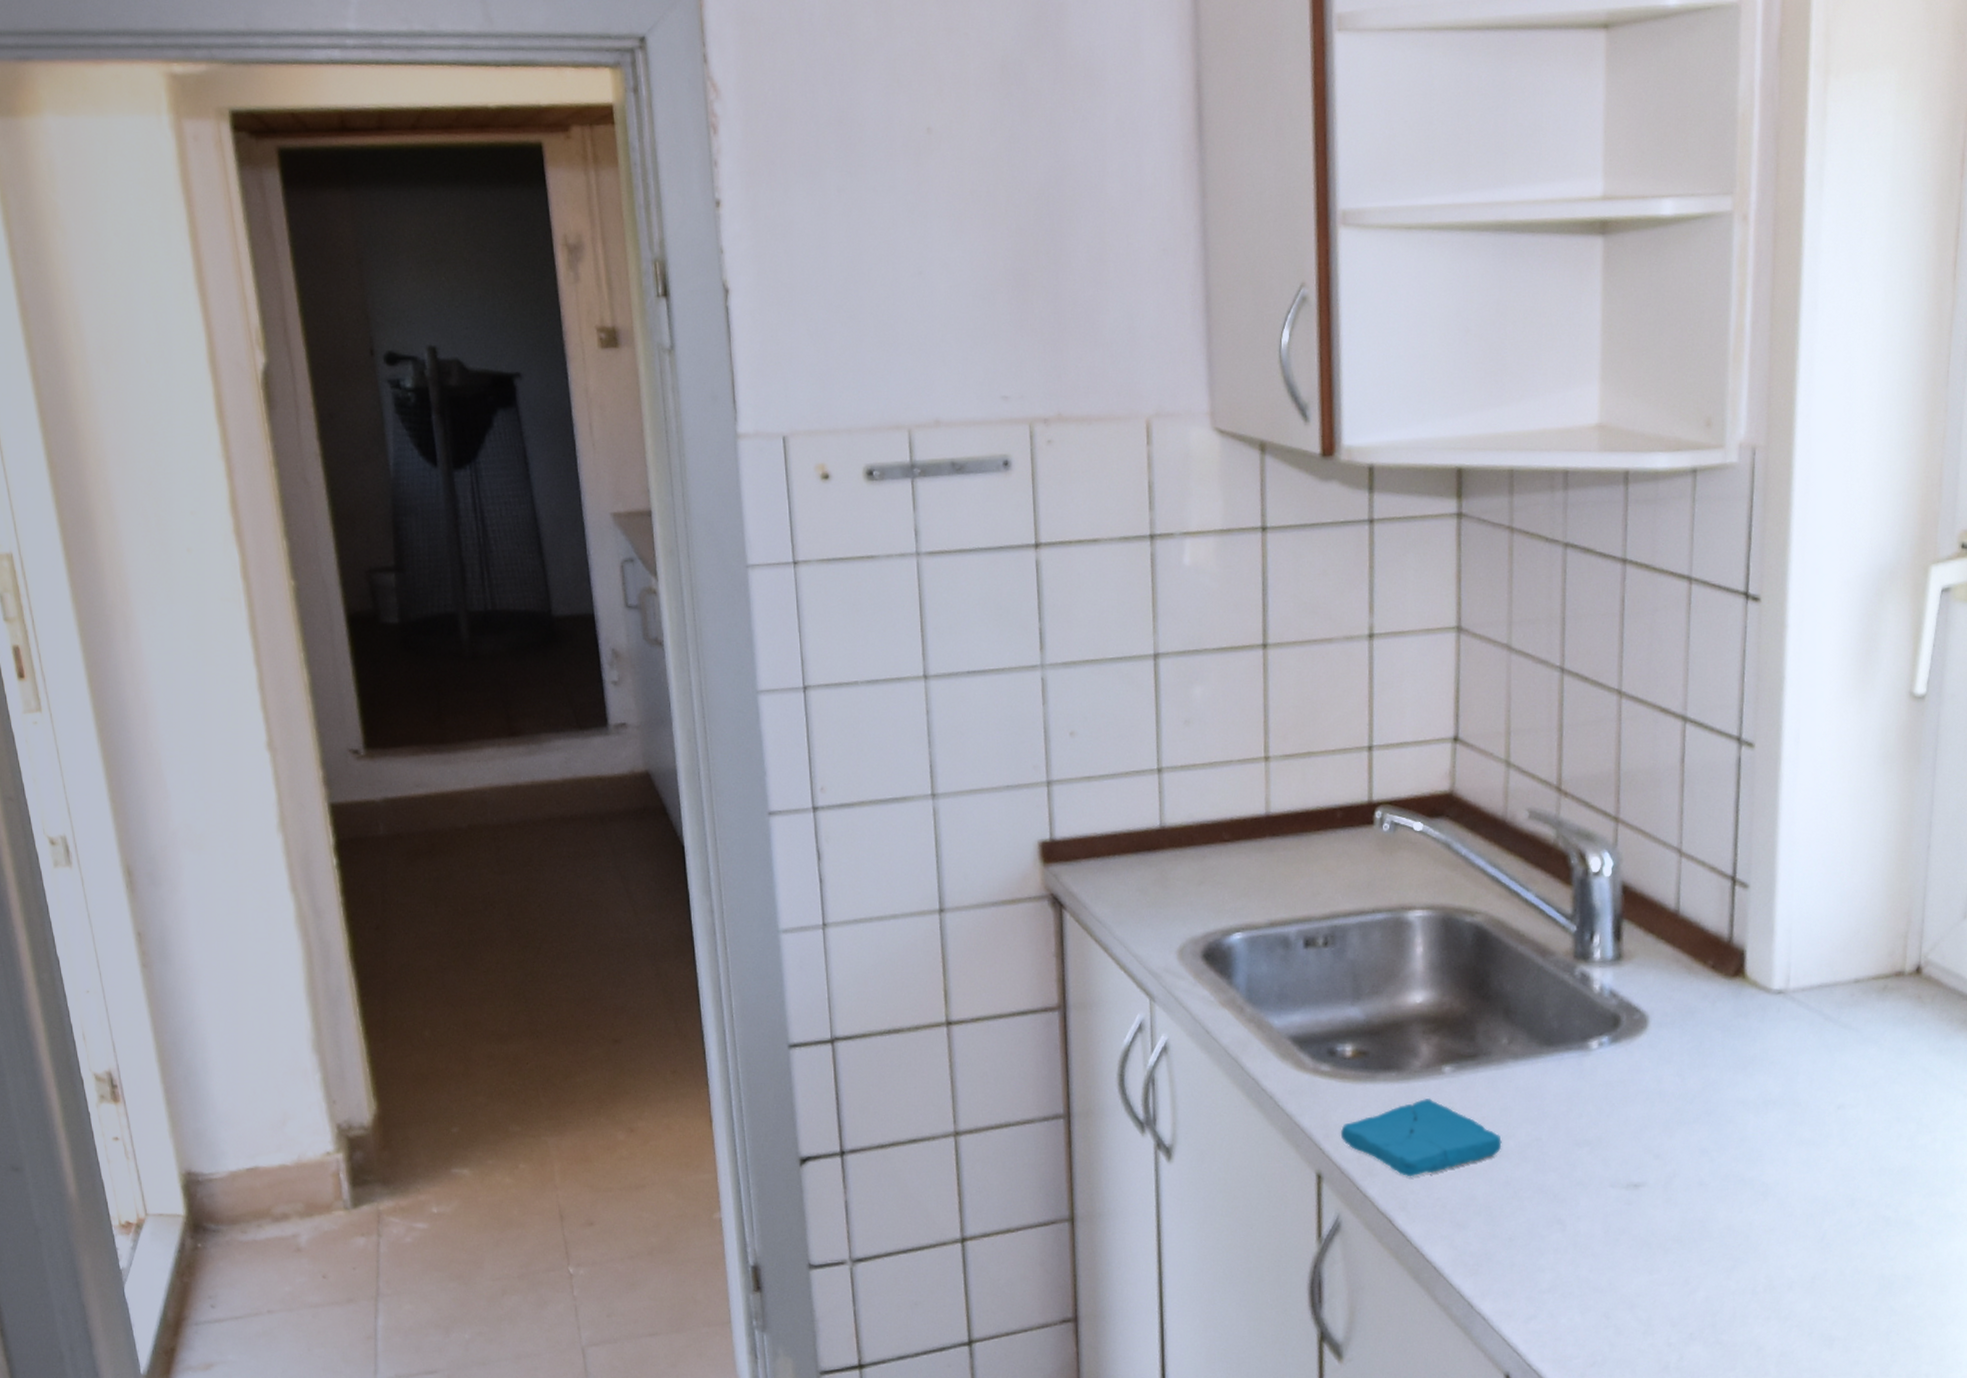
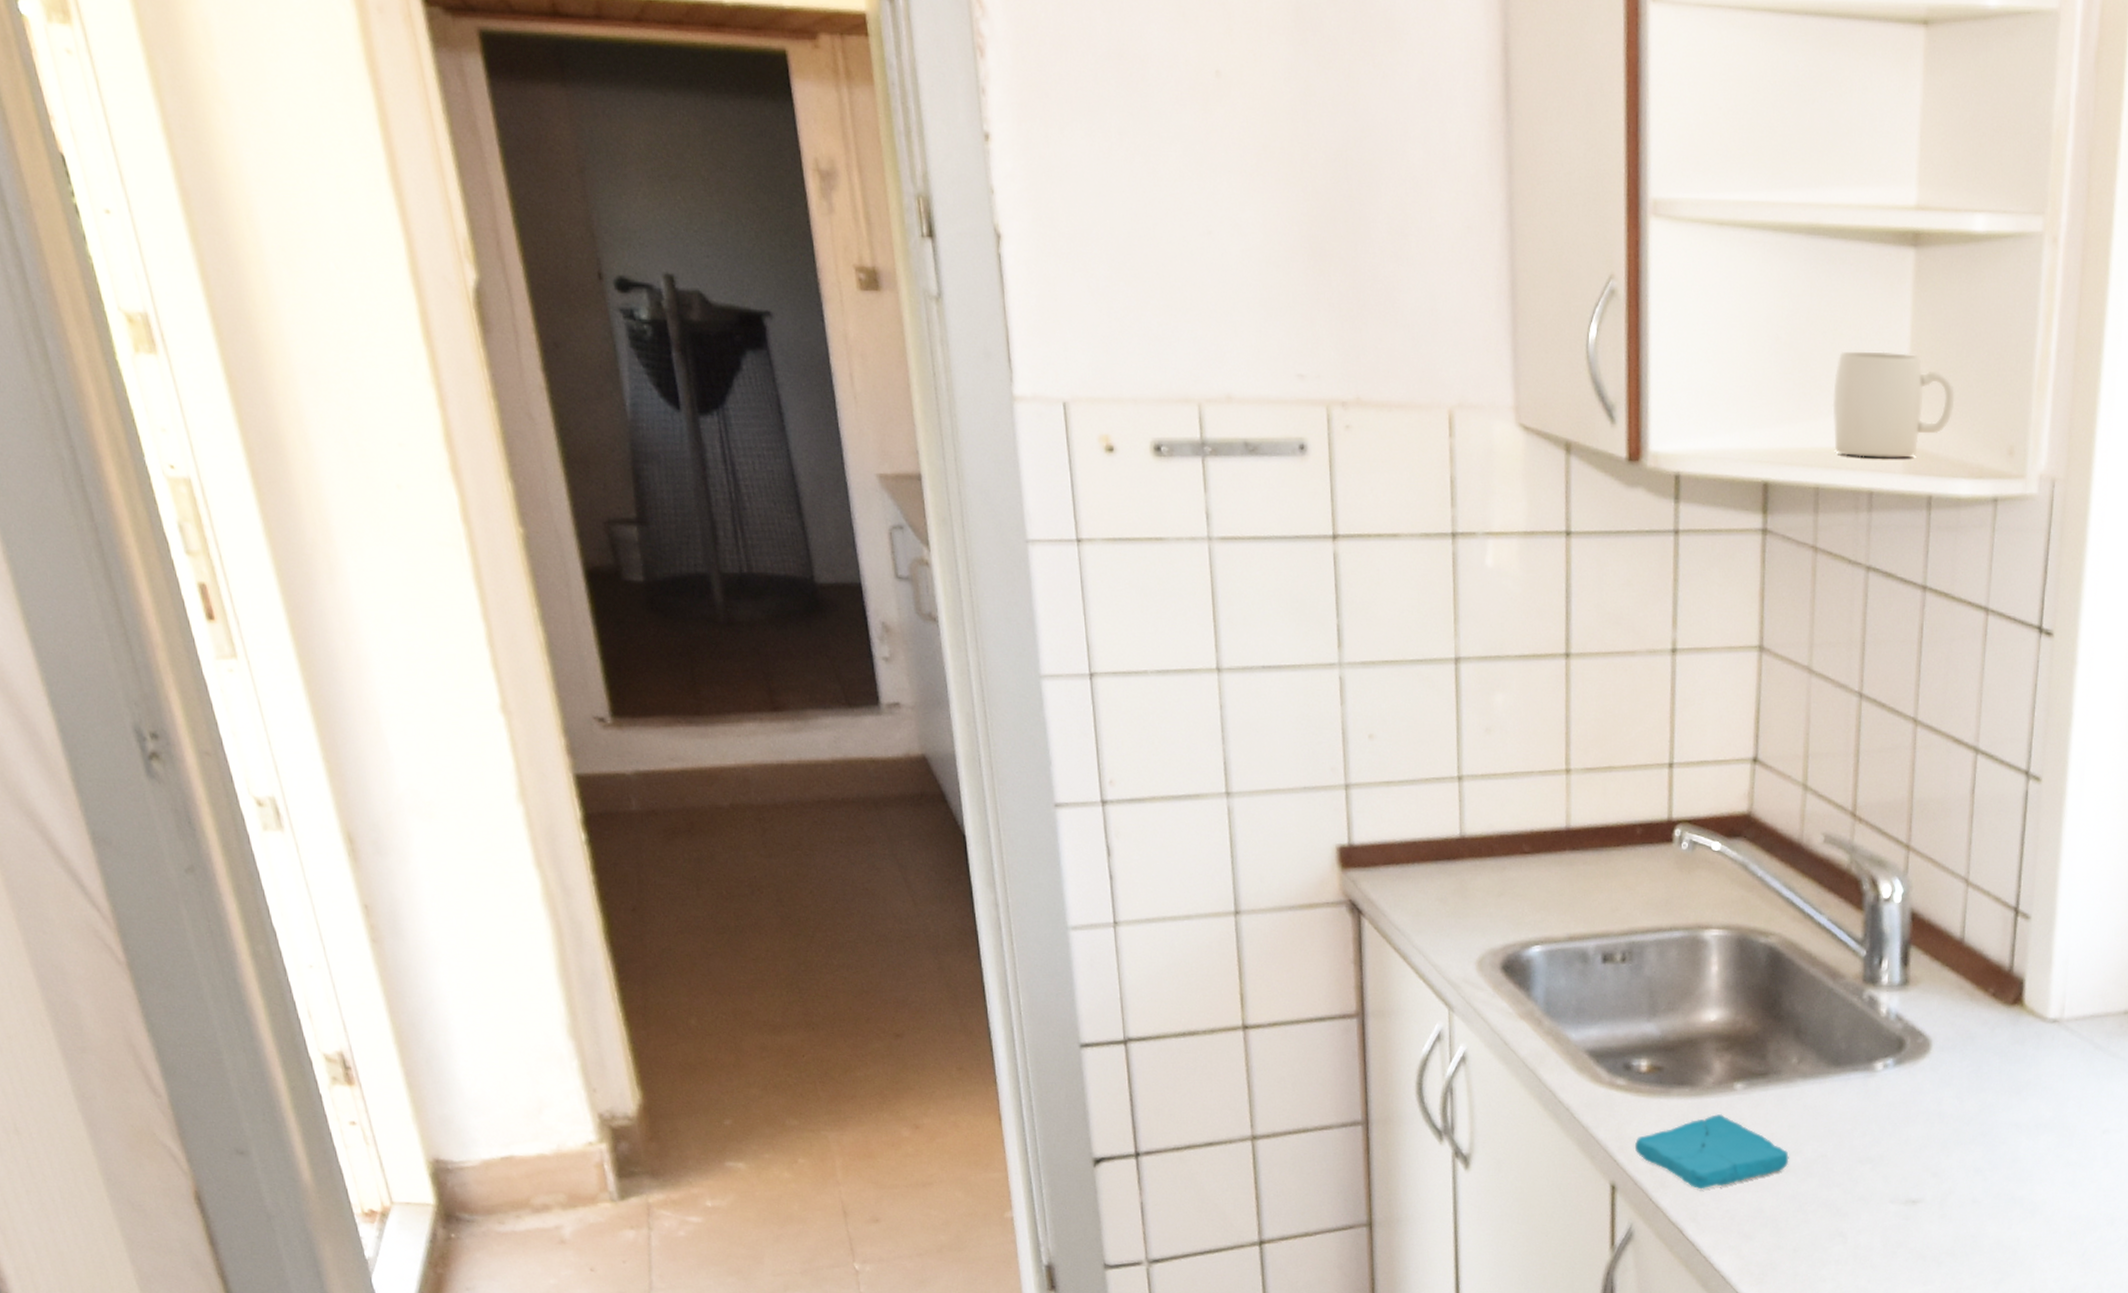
mug: none [1524,335,1649,438] -> present [1832,351,1955,458]

